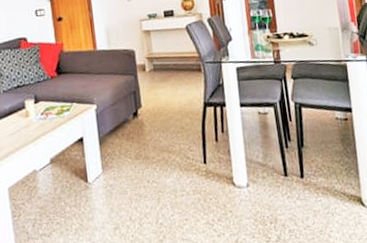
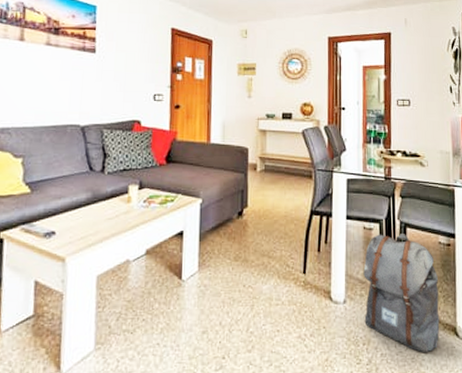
backpack: none [263,113,345,225] -> present [363,232,440,352]

